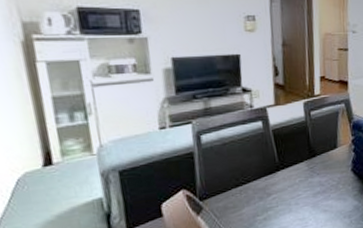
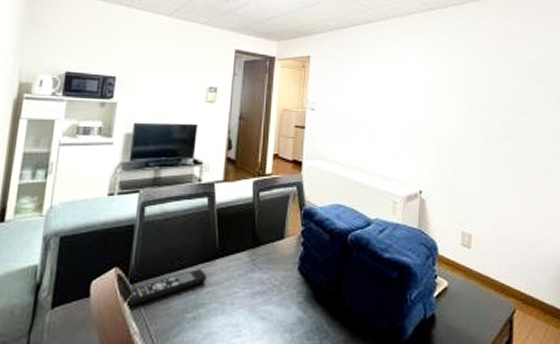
remote control: none [199,181,271,218] -> present [127,269,207,306]

